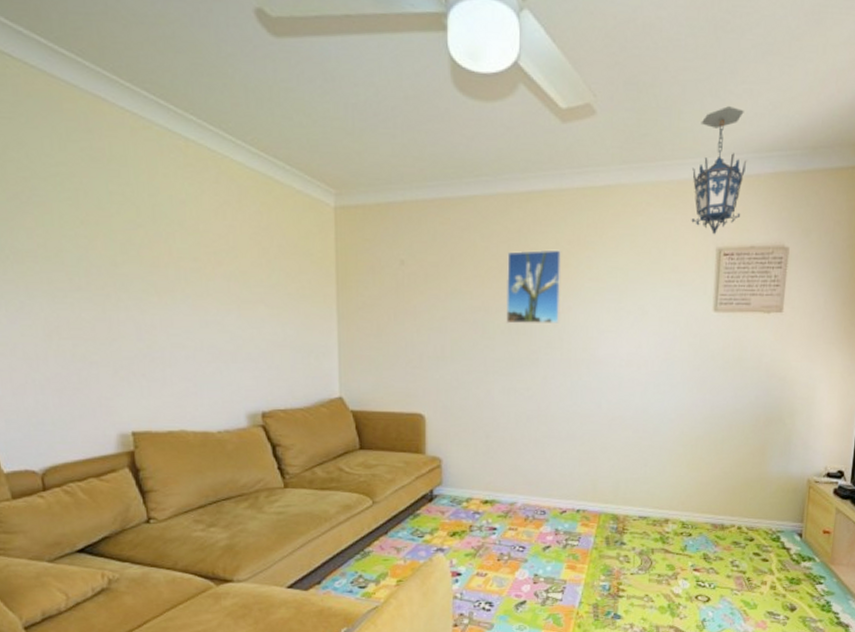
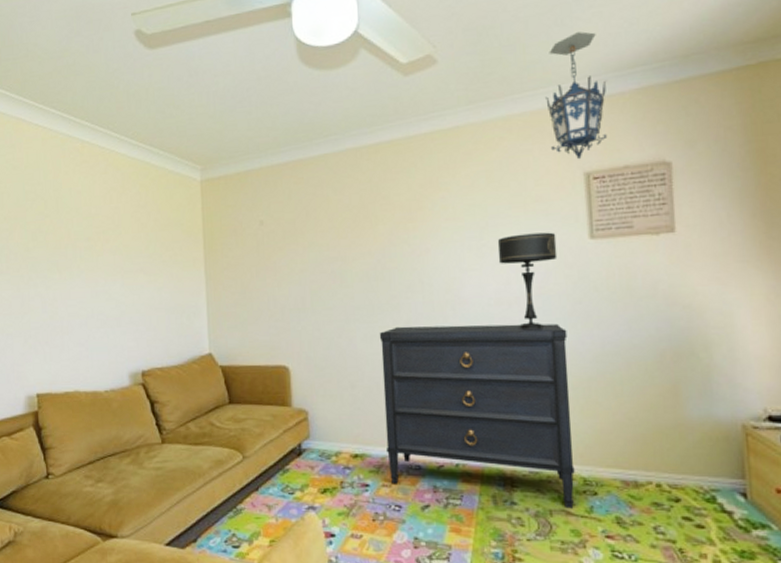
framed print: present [505,249,562,325] -> none [360,194,418,271]
dresser: none [514,381,685,547] -> present [379,323,575,509]
table lamp: none [633,301,686,392] -> present [497,232,558,331]

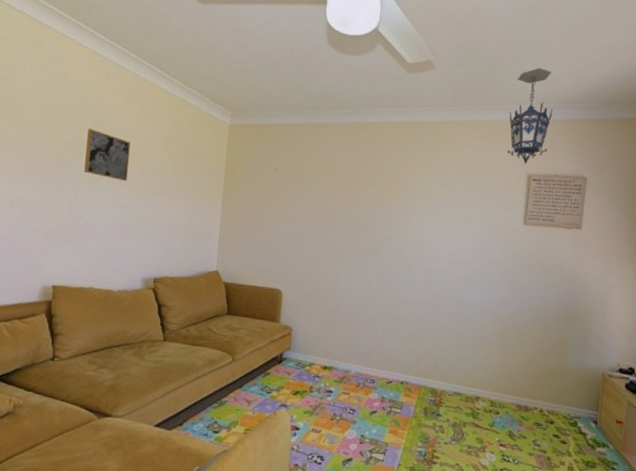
wall art: none [50,213,99,266] -> present [84,128,131,182]
dresser: present [379,323,575,509] -> none [349,270,497,423]
table lamp: present [497,232,558,331] -> none [456,212,501,287]

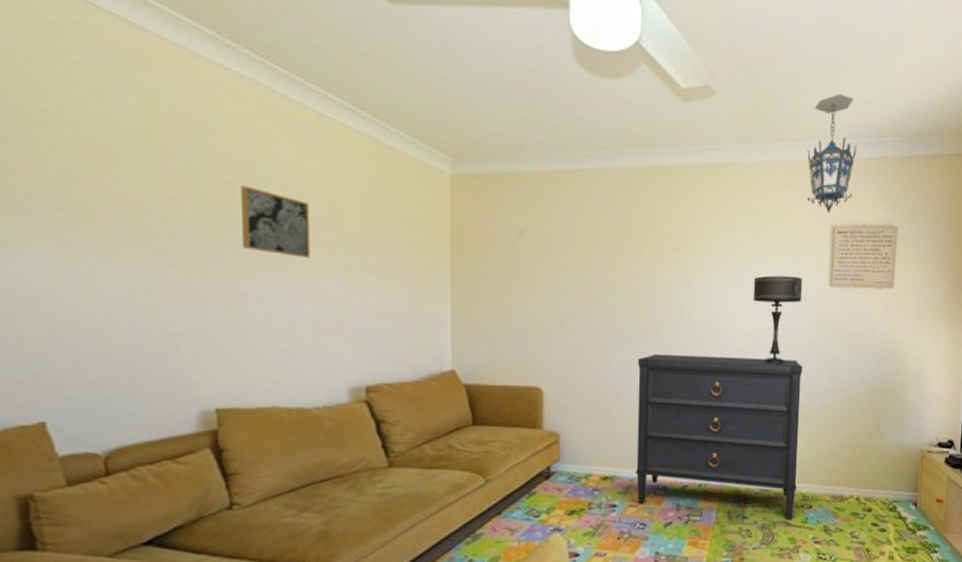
dresser: none [349,270,497,423] -> present [635,354,803,520]
table lamp: none [456,212,501,287] -> present [753,275,803,365]

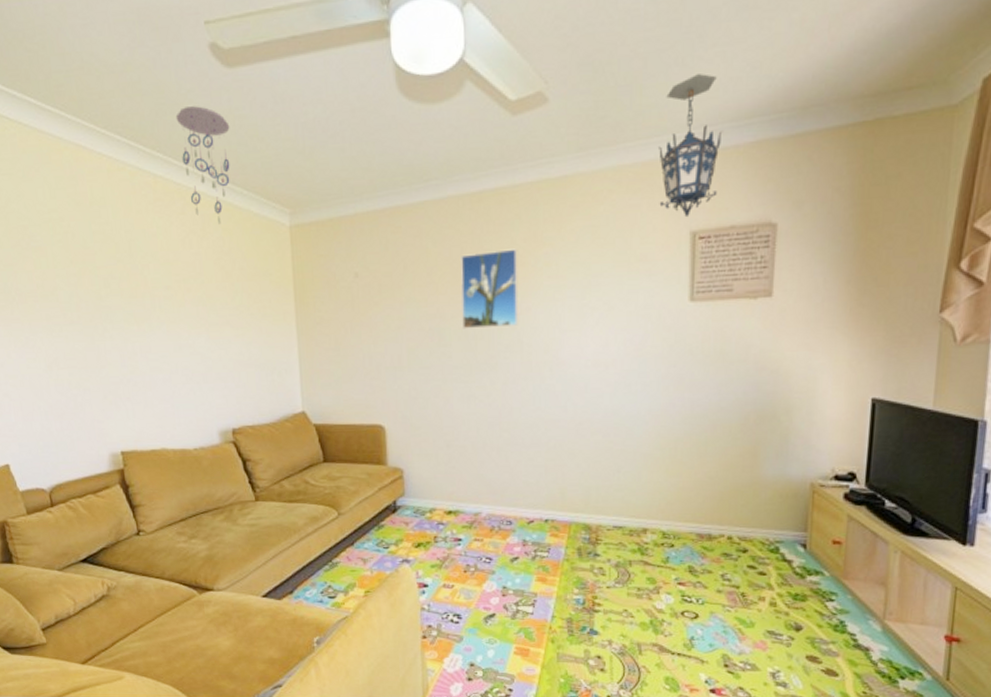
wall art: present [241,185,311,259] -> none [123,257,181,318]
ceiling mobile: none [323,34,389,164] -> present [175,106,230,225]
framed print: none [626,223,683,298] -> present [460,249,519,329]
dresser: present [635,354,803,520] -> none [476,386,660,559]
table lamp: present [753,275,803,365] -> none [598,293,657,393]

